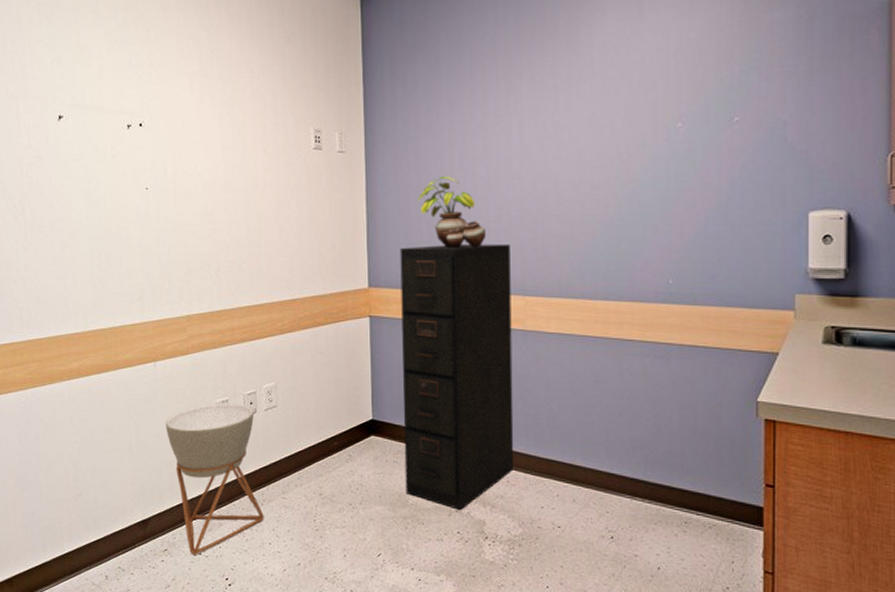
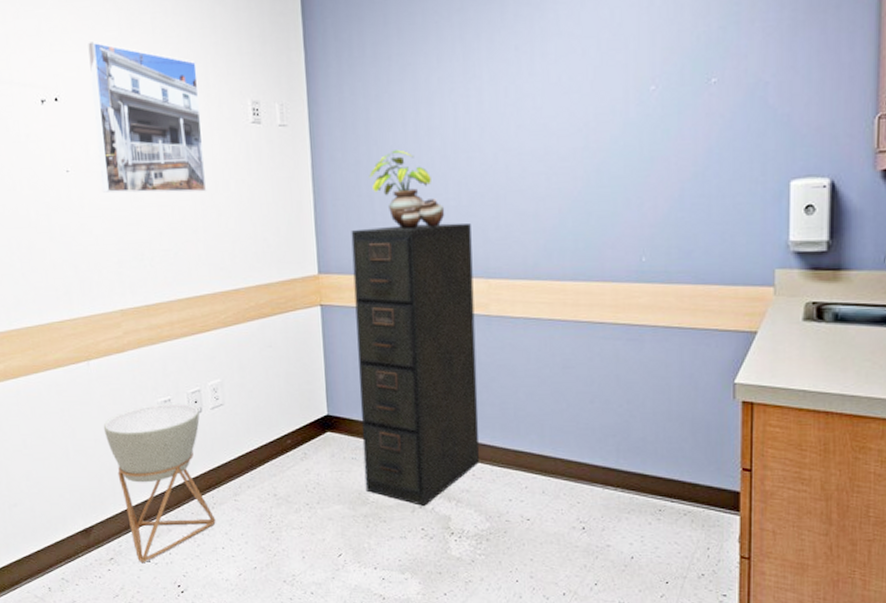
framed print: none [171,75,271,210] -> present [88,41,207,193]

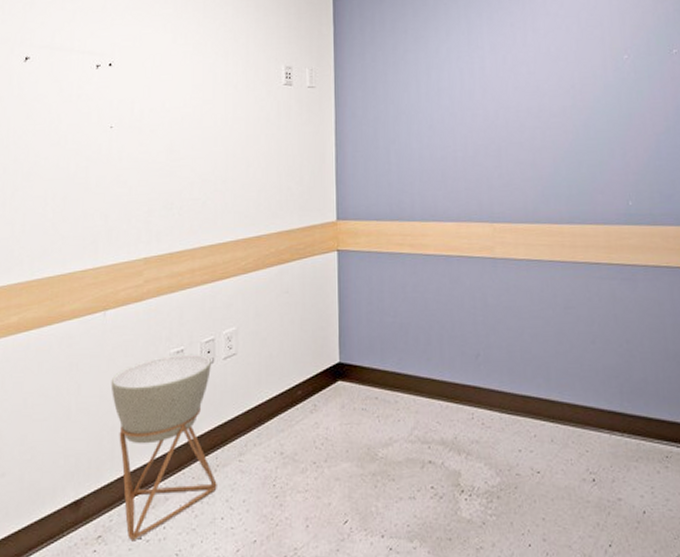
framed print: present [88,41,207,193] -> none [142,17,239,147]
filing cabinet: present [351,222,480,506] -> none [368,171,488,460]
potted plant: present [369,149,445,230] -> none [386,107,453,178]

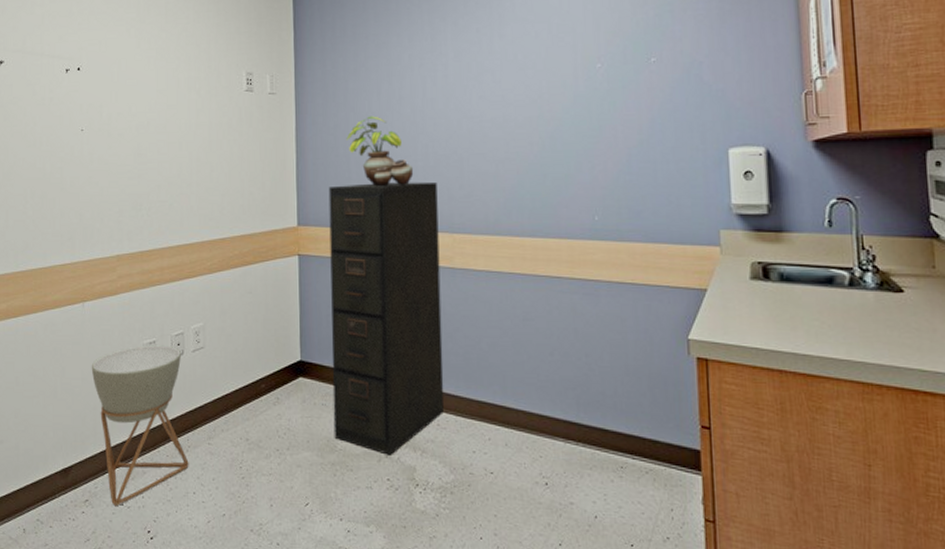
filing cabinet: none [368,171,488,460] -> present [328,181,444,455]
potted plant: none [386,107,453,178] -> present [346,116,414,187]

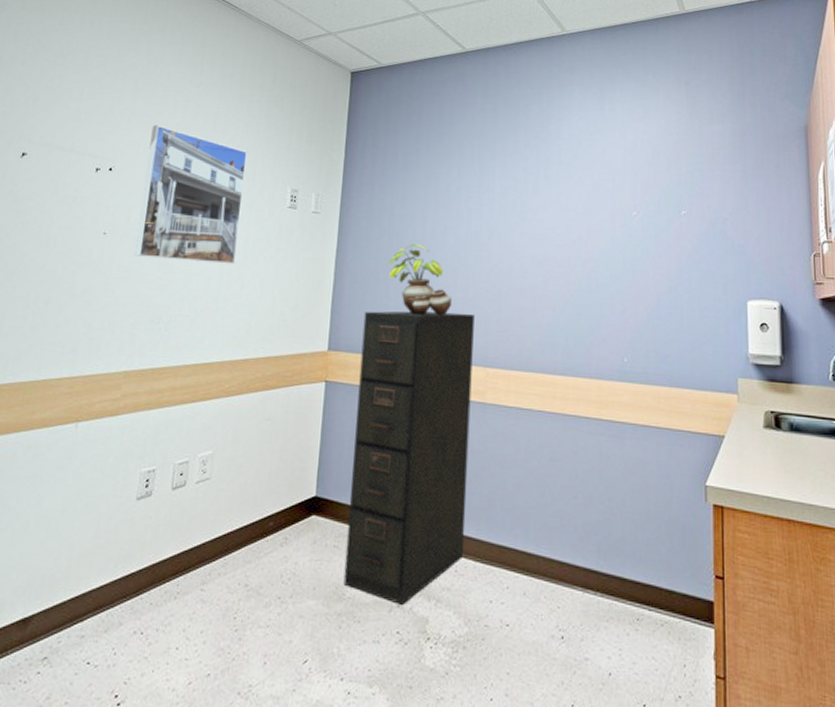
planter: present [91,345,189,506] -> none [74,474,183,664]
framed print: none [110,21,203,151] -> present [135,125,247,264]

